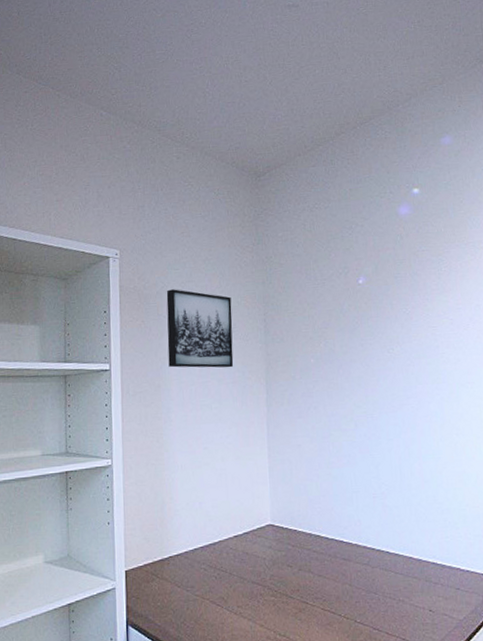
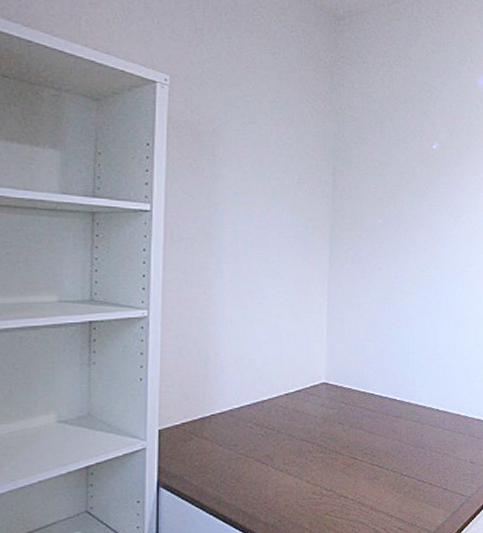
wall art: present [166,289,234,368] -> none [222,128,299,221]

